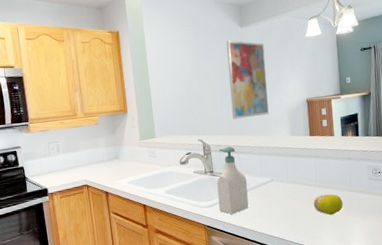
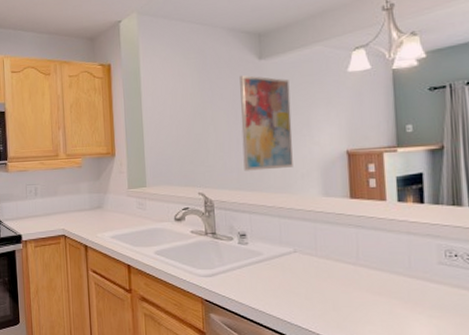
soap bottle: present [216,147,249,214] -> none [220,204,261,289]
fruit: present [313,194,343,215] -> none [353,277,398,305]

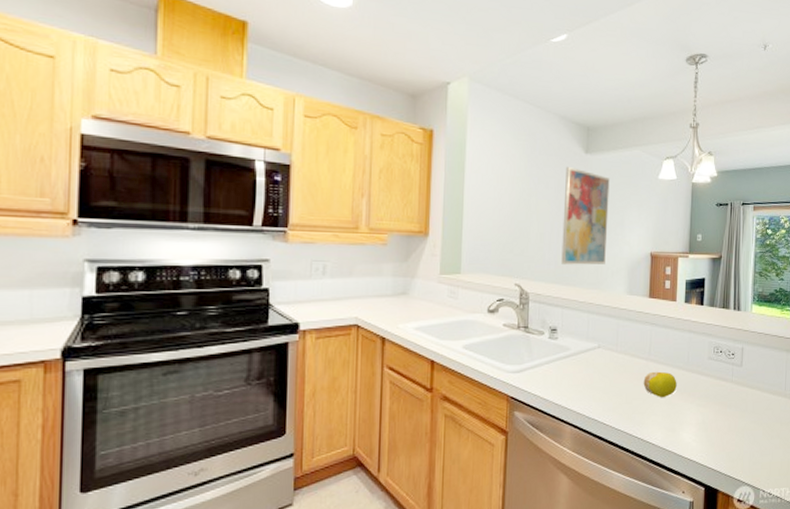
fruit: none [353,277,398,305] -> present [643,371,677,397]

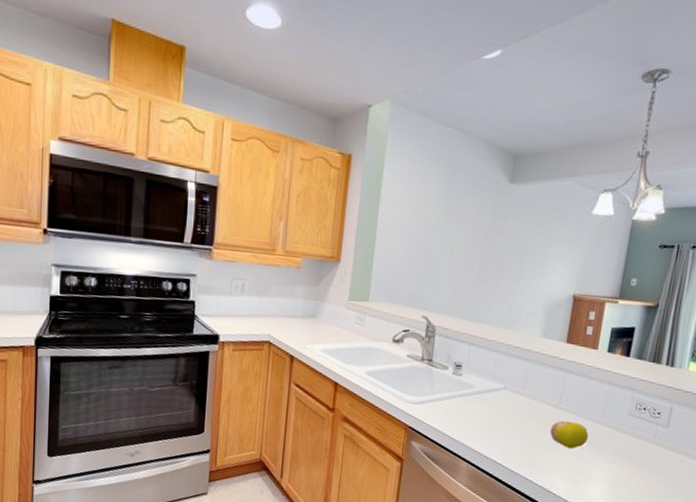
wall art: present [561,167,610,265] -> none [472,197,535,304]

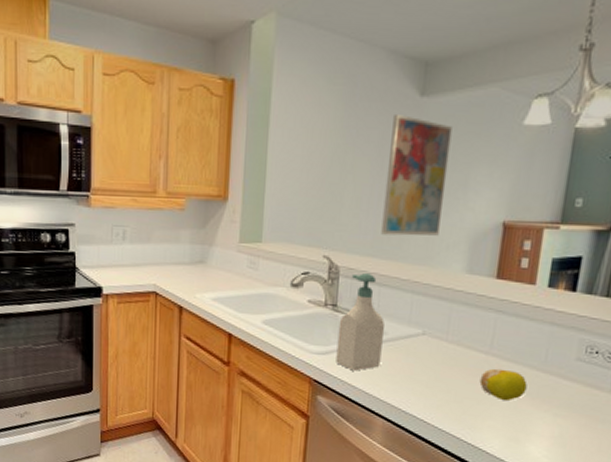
soap bottle: none [429,333,472,420] -> present [336,273,385,371]
wall art: none [472,197,535,304] -> present [381,115,452,236]

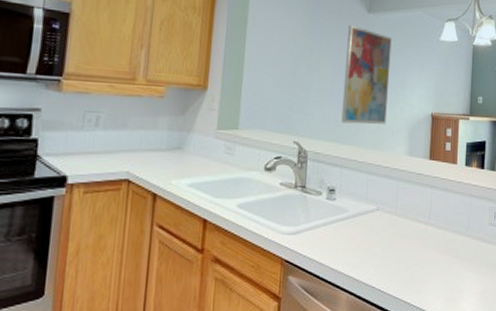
soap bottle: present [336,273,385,371] -> none [305,157,346,248]
fruit: present [479,368,527,400] -> none [422,236,457,264]

